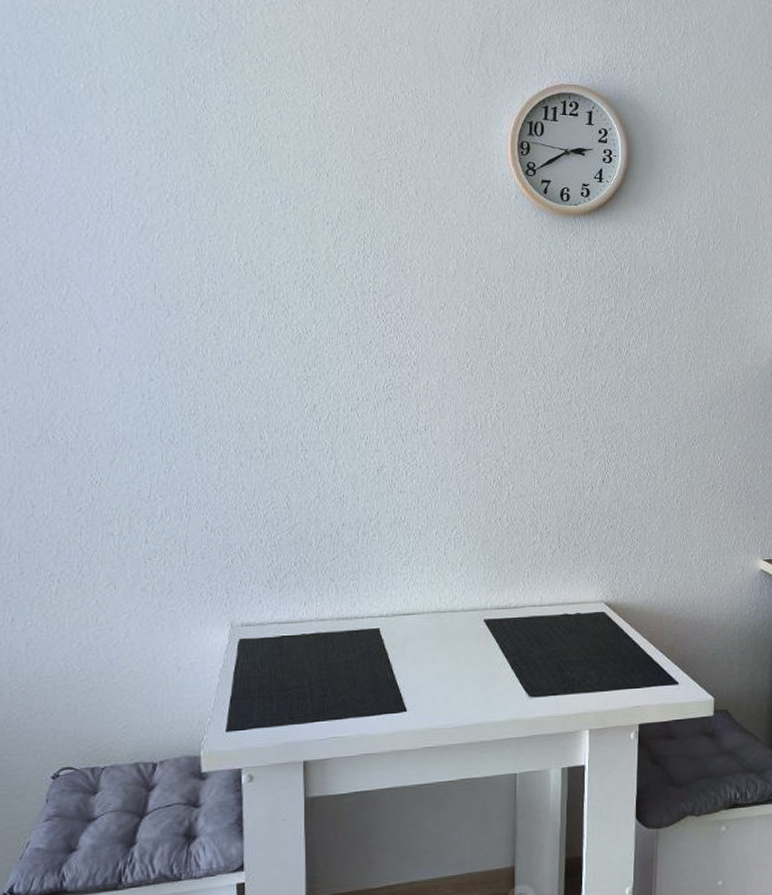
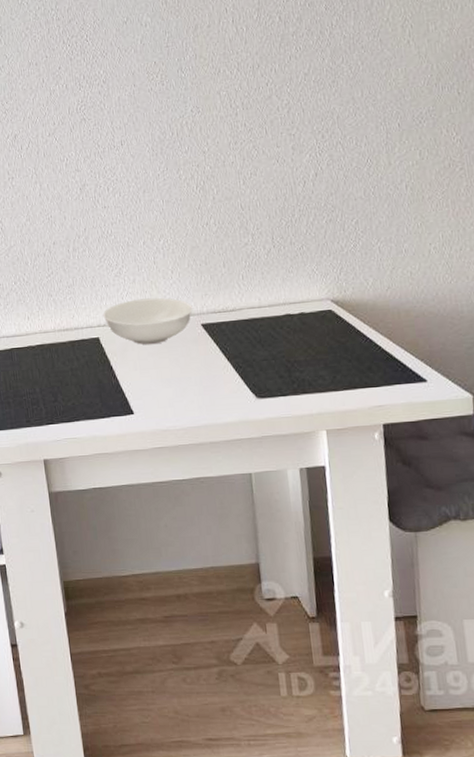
bowl: none [386,590,477,639] -> present [102,297,193,345]

